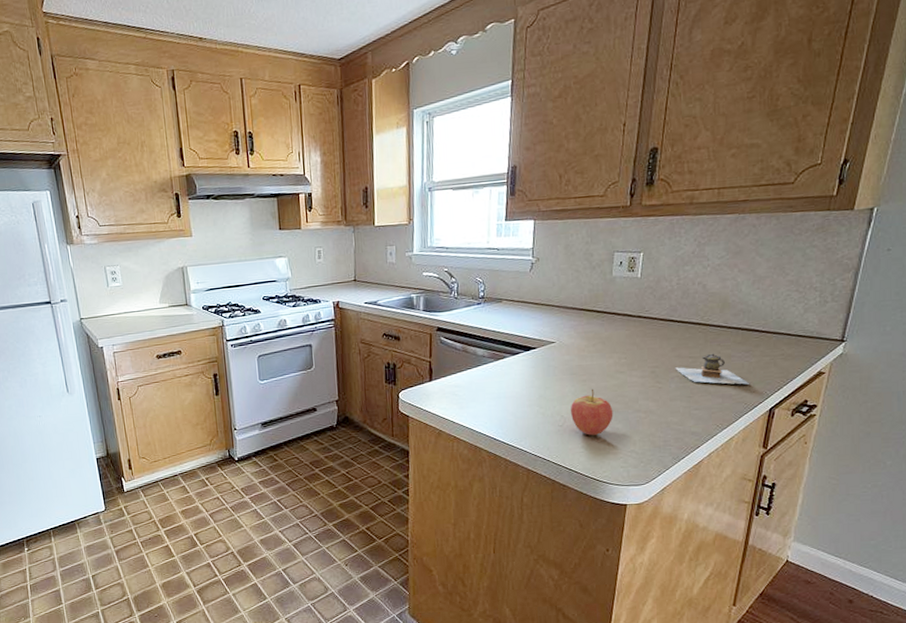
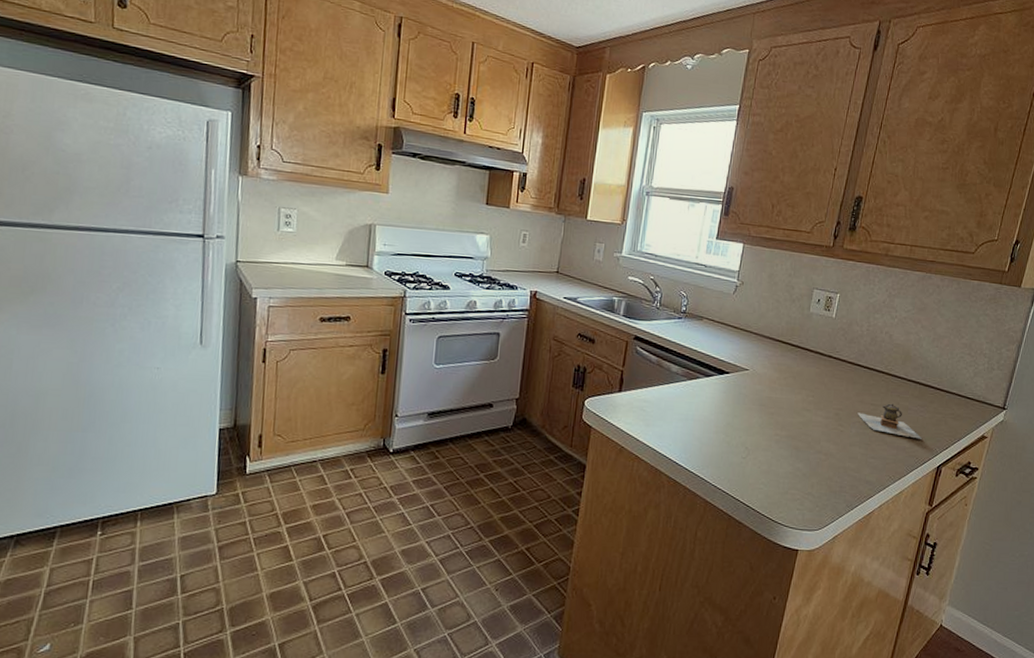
fruit: present [570,388,614,435] -> none [754,423,796,472]

